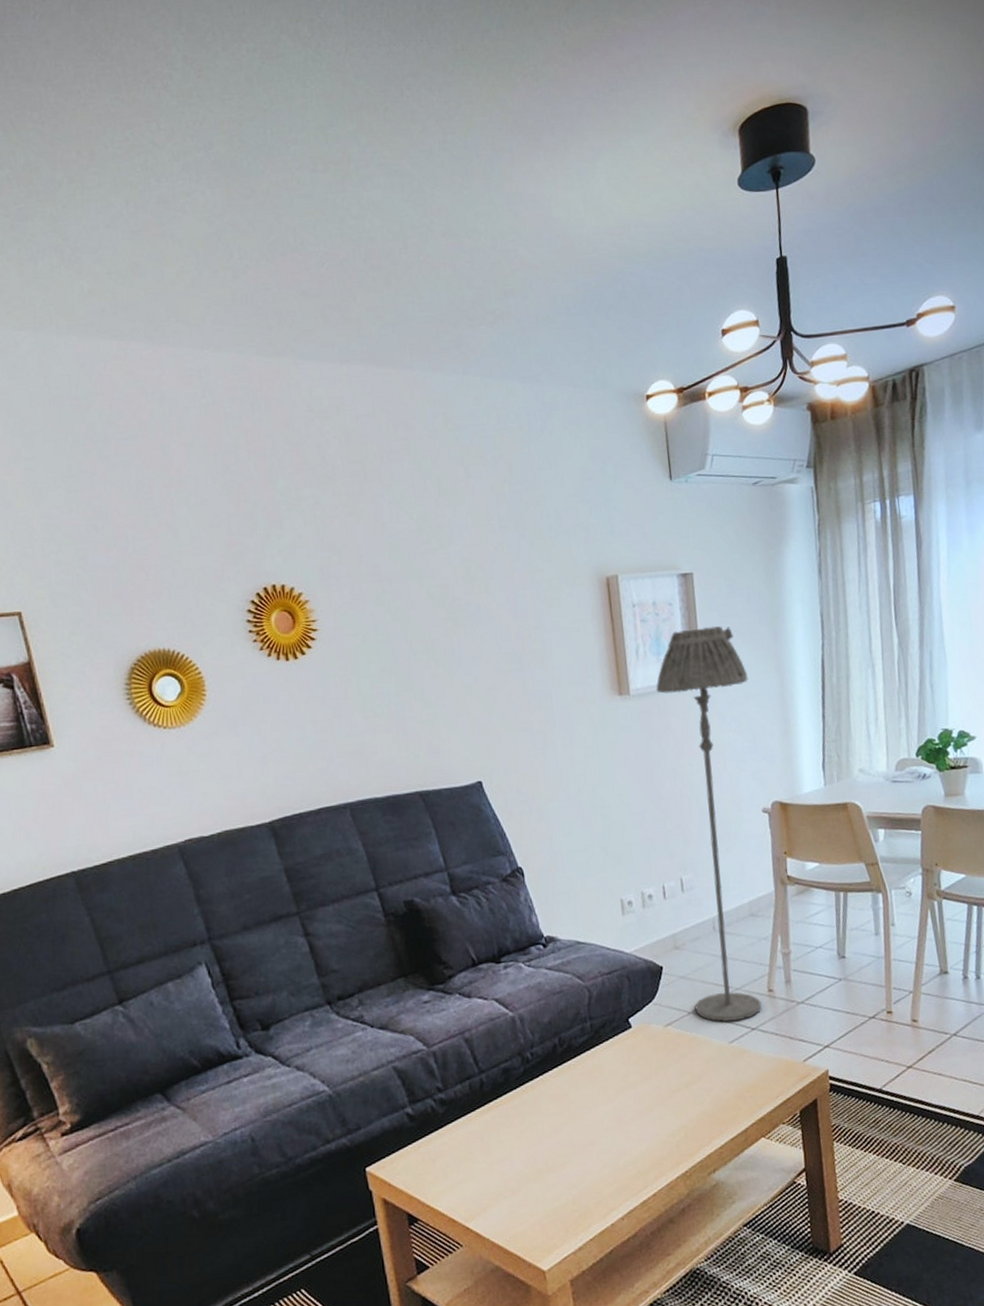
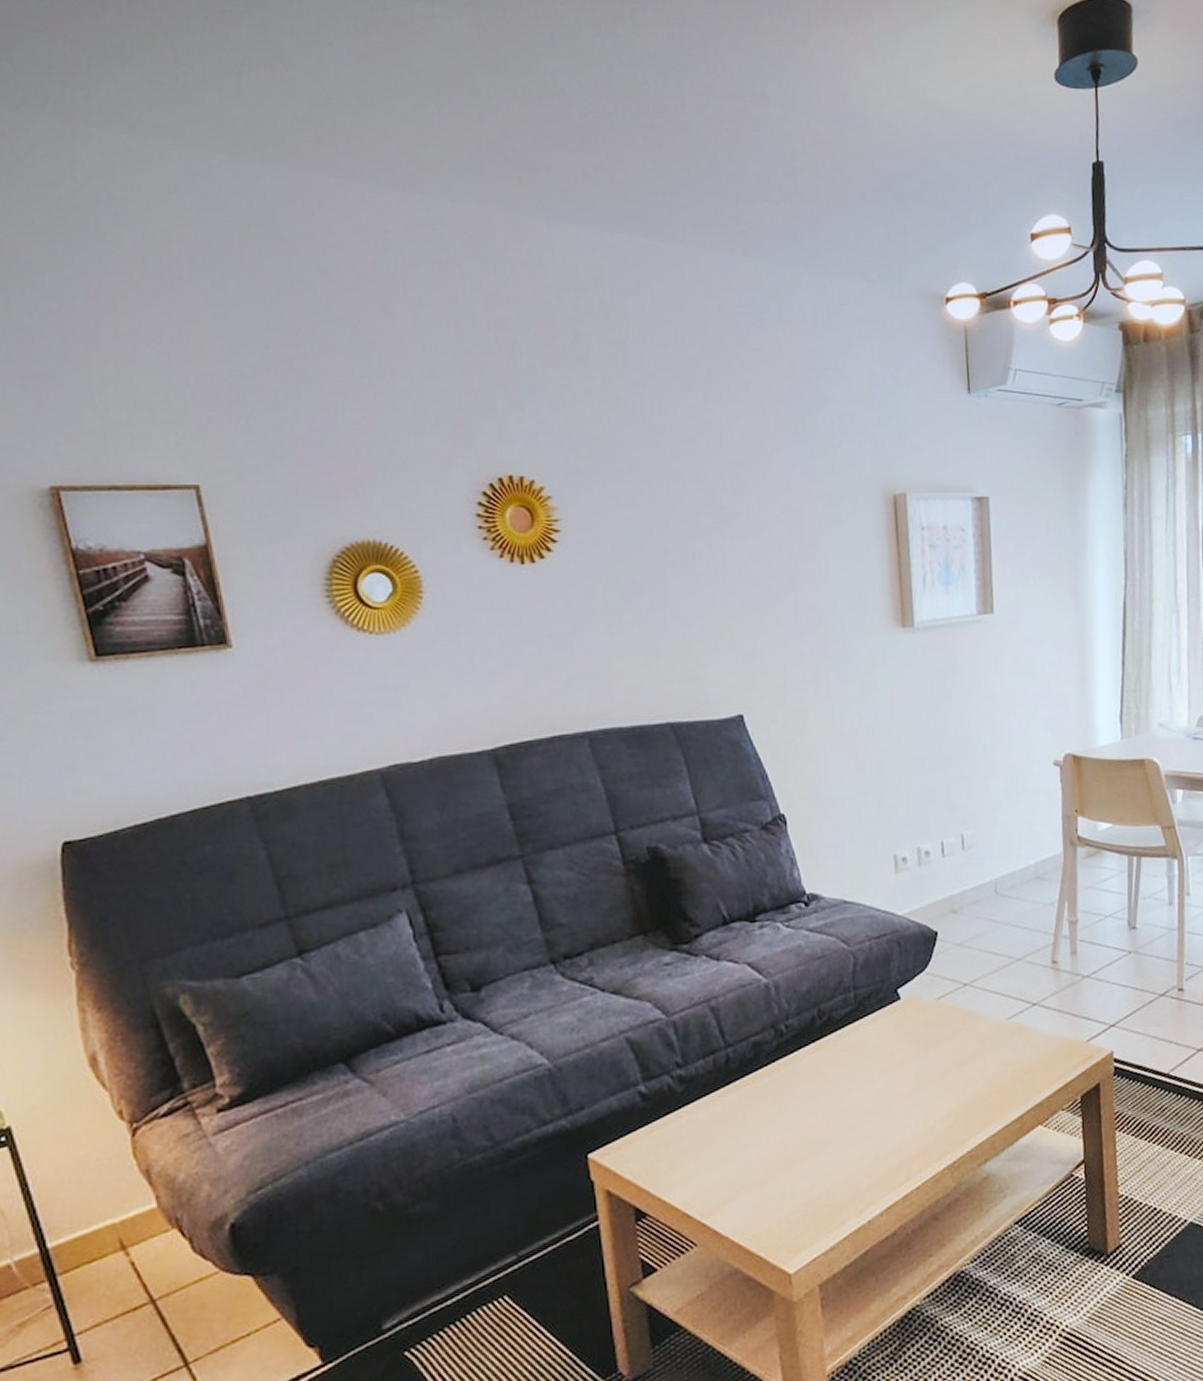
floor lamp: present [656,626,762,1023] -> none [943,557,1044,997]

